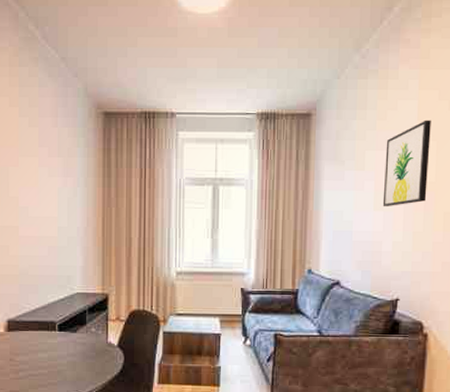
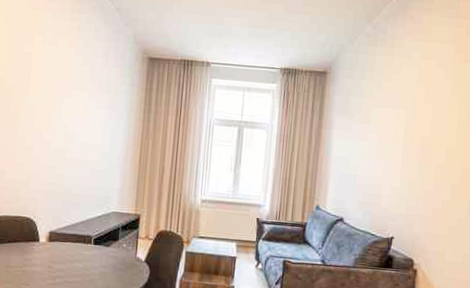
wall art: present [382,119,431,207] -> none [384,84,429,157]

